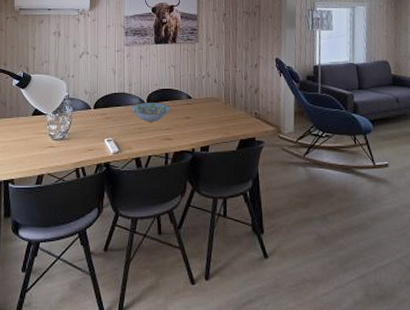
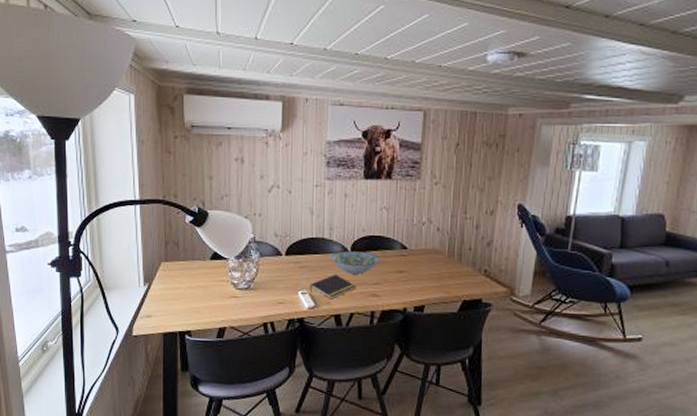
notepad: none [114,123,152,145] -> present [309,275,356,300]

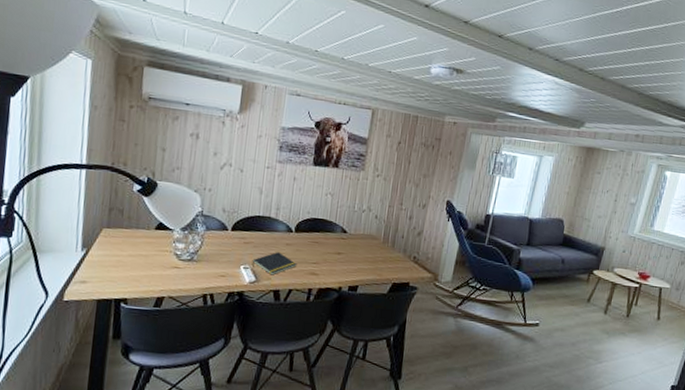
decorative bowl: present [331,250,380,274] -> none [275,230,321,254]

